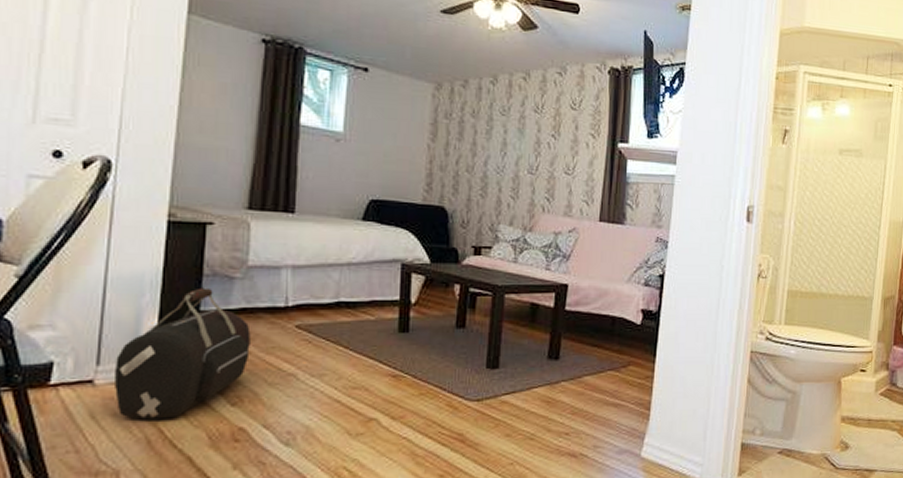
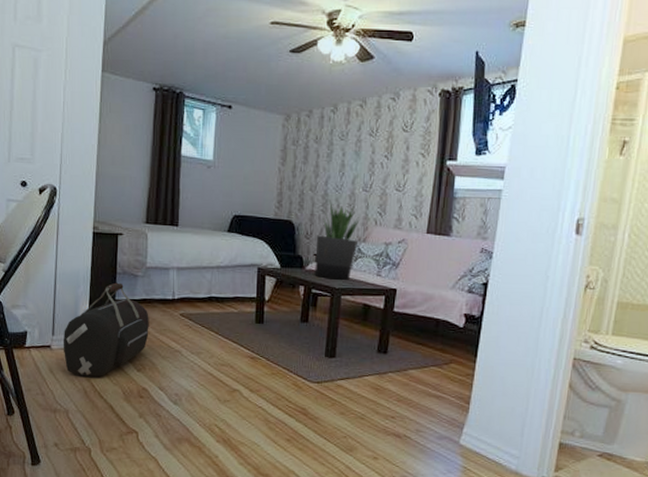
planter: none [472,183,525,277] -> present [314,200,360,281]

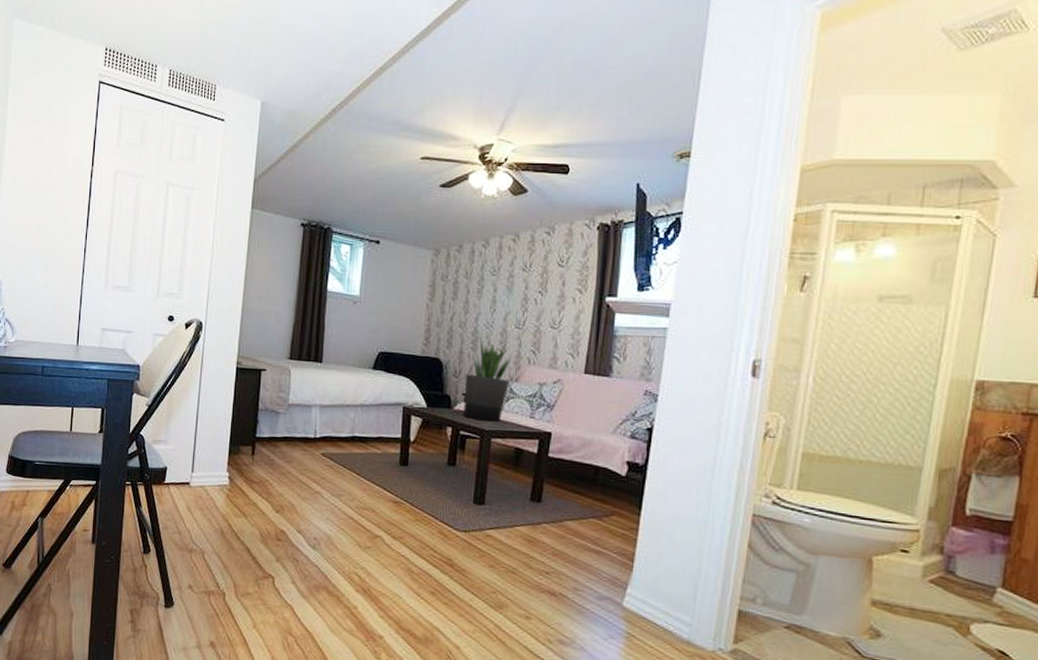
duffel bag: present [63,282,149,377] -> none [202,419,290,517]

